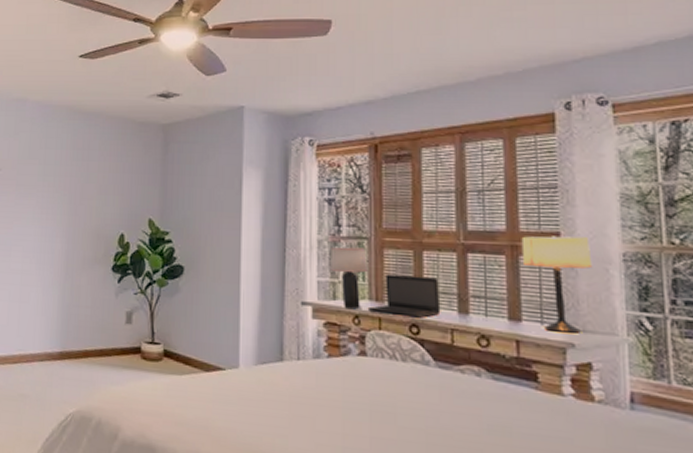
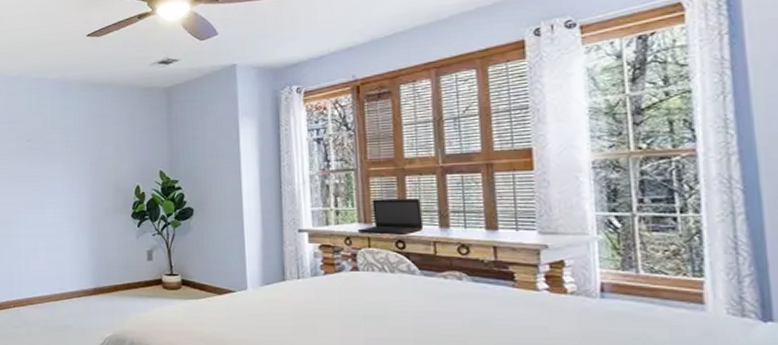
table lamp: present [331,247,369,310] -> none [322,178,357,232]
table lamp: present [521,235,593,334] -> none [495,150,564,237]

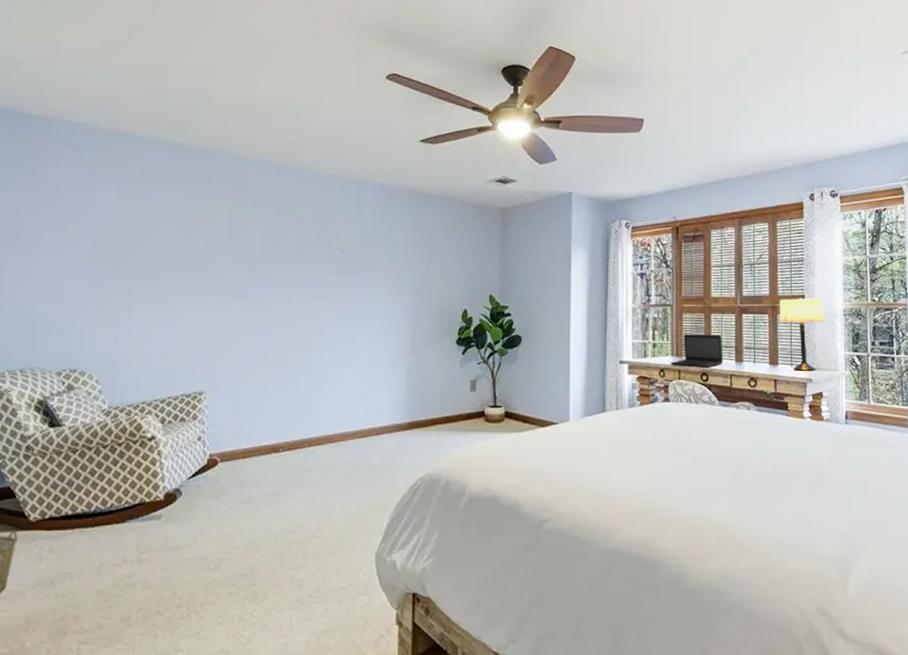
table lamp: none [495,150,564,237] -> present [779,298,825,372]

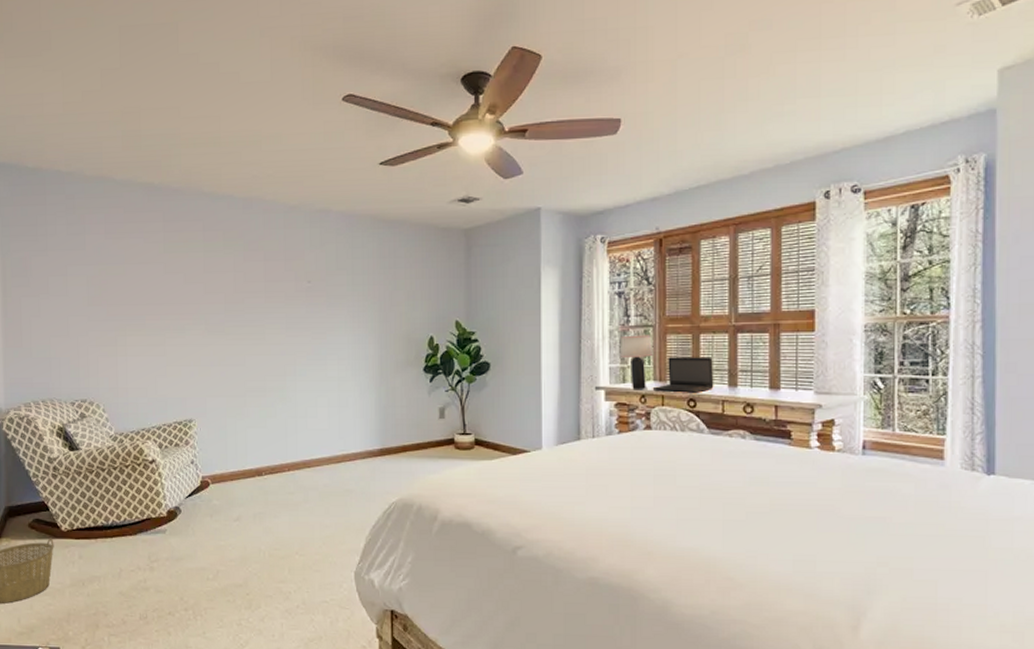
table lamp: none [642,313,671,365] -> present [621,335,654,390]
table lamp: present [779,298,825,372] -> none [782,313,840,397]

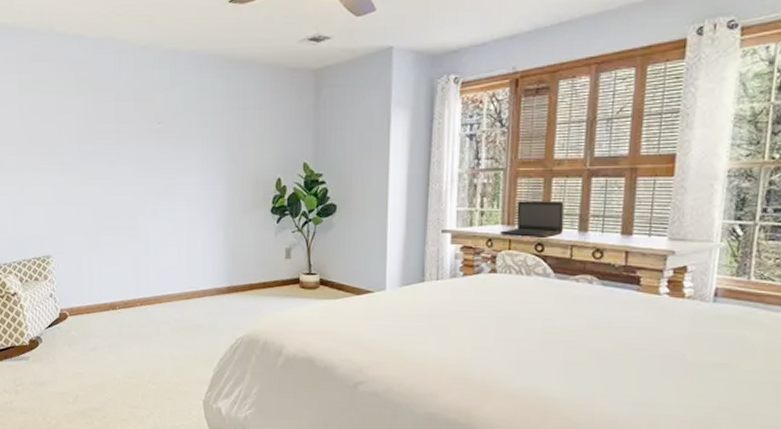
table lamp: present [621,335,654,390] -> none [469,178,503,234]

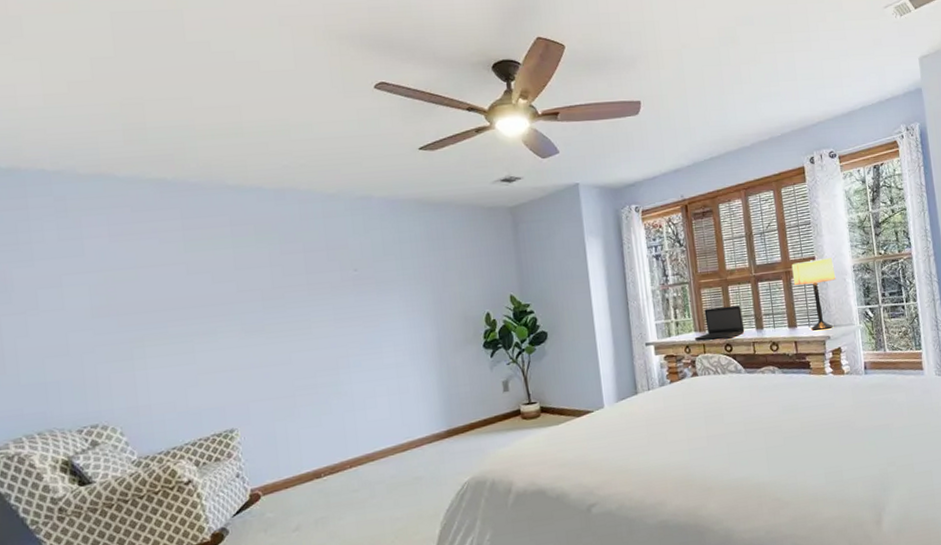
table lamp: none [639,157,701,243] -> present [791,258,836,331]

